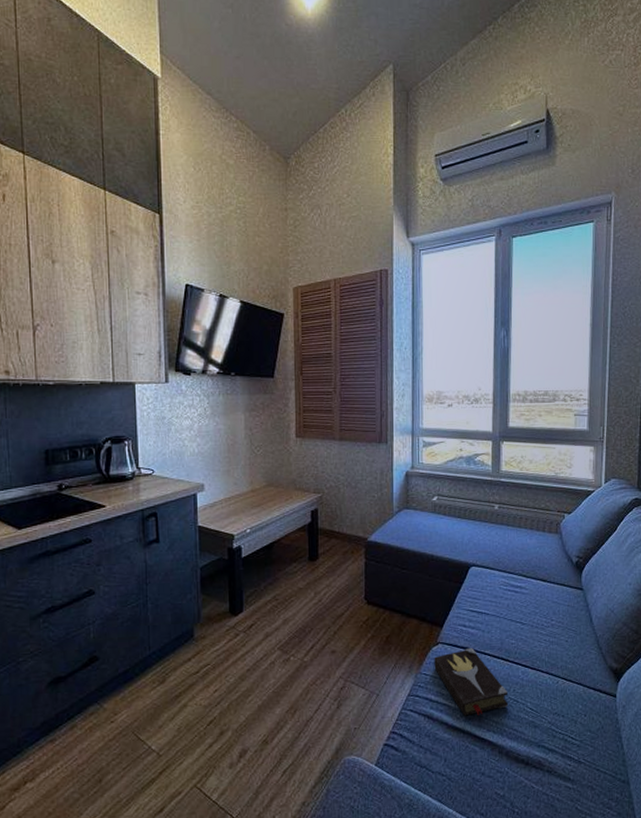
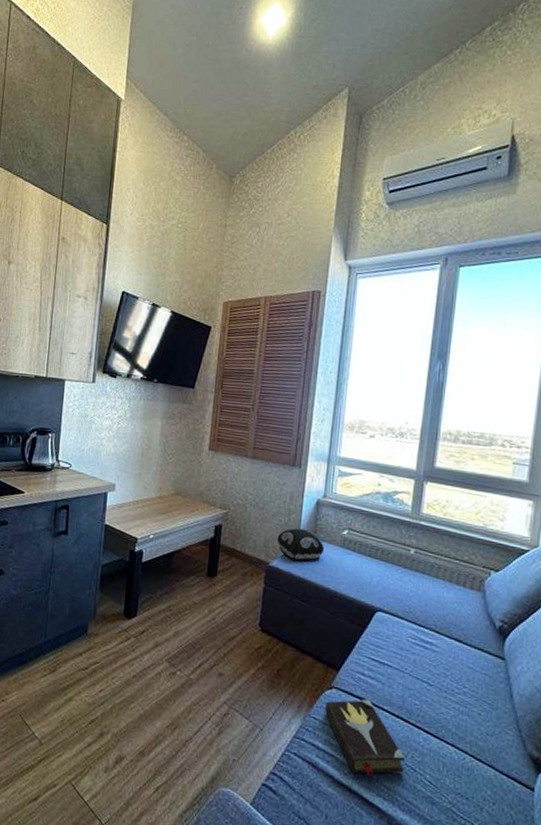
cushion: none [372,501,418,533] -> present [277,528,325,562]

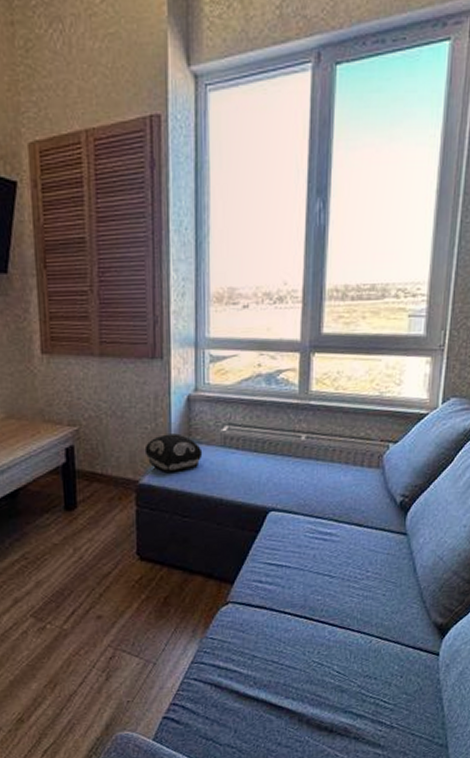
hardback book: present [325,699,405,777] -> none [223,607,311,683]

